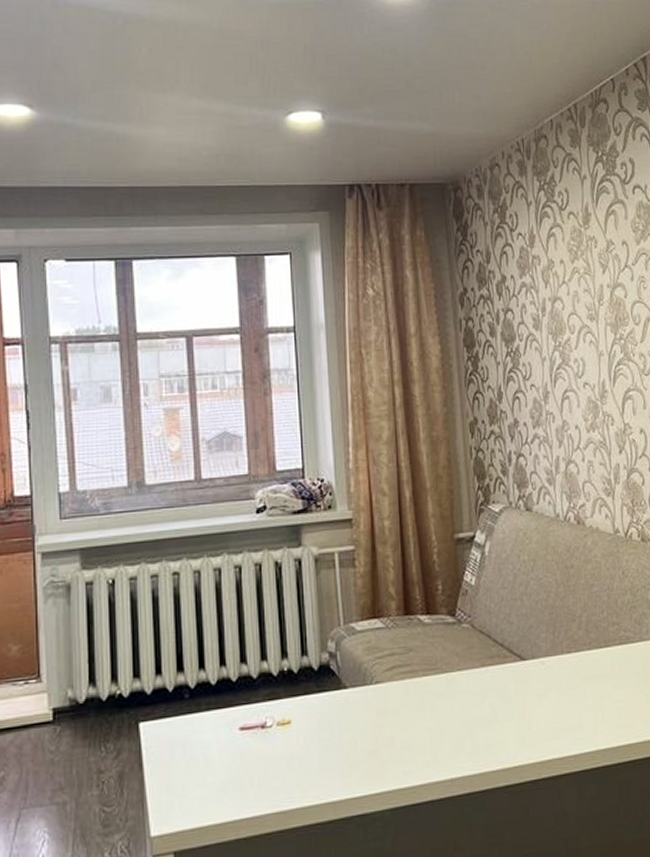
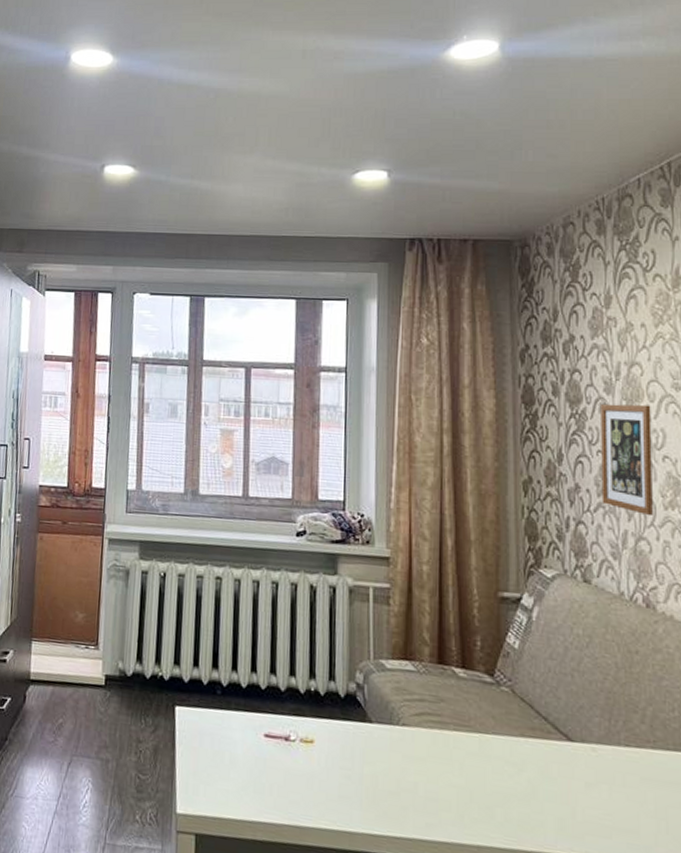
picture frame: none [531,337,578,440] -> present [601,404,653,516]

